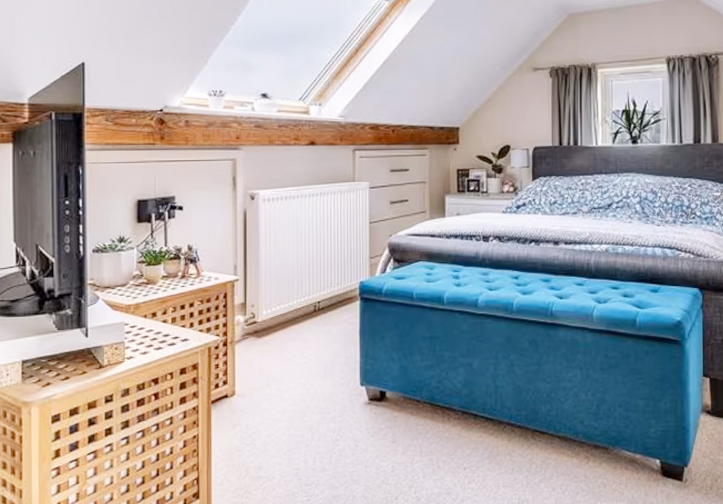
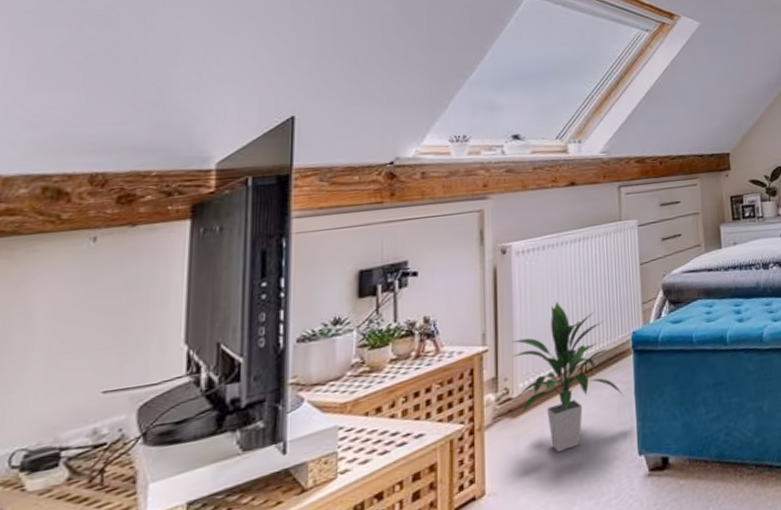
indoor plant: none [257,246,350,371] -> present [511,301,624,452]

